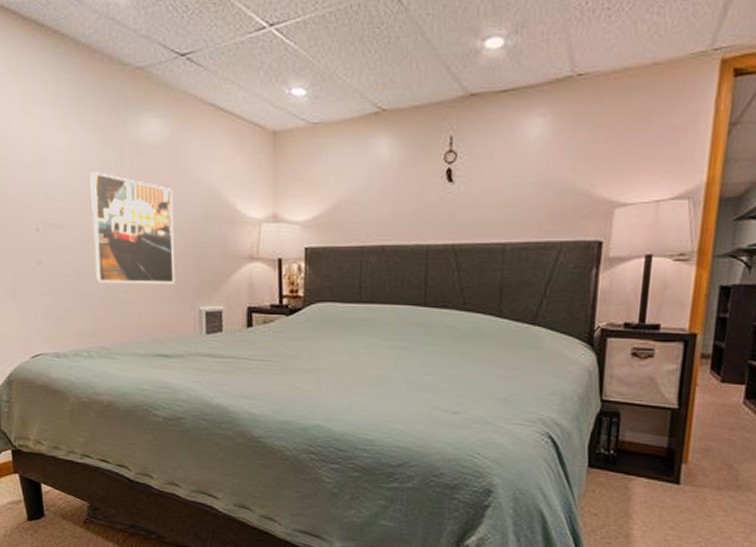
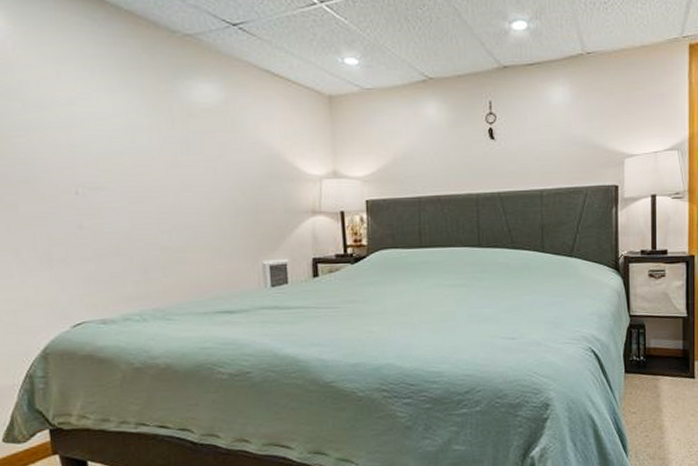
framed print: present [90,172,175,284] -> none [137,134,236,244]

